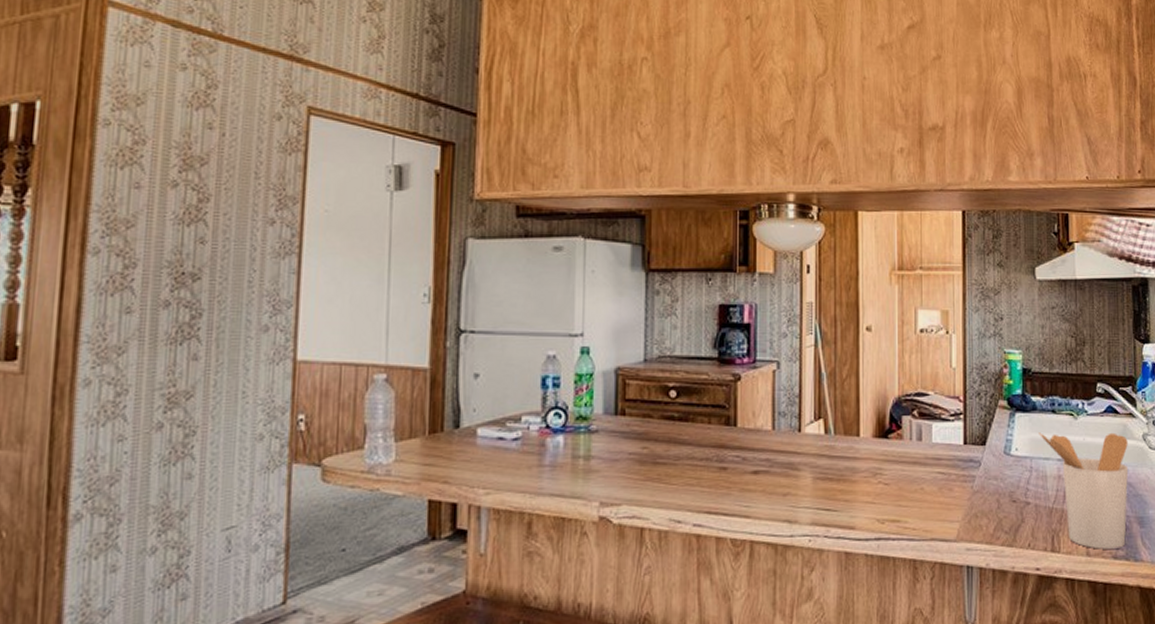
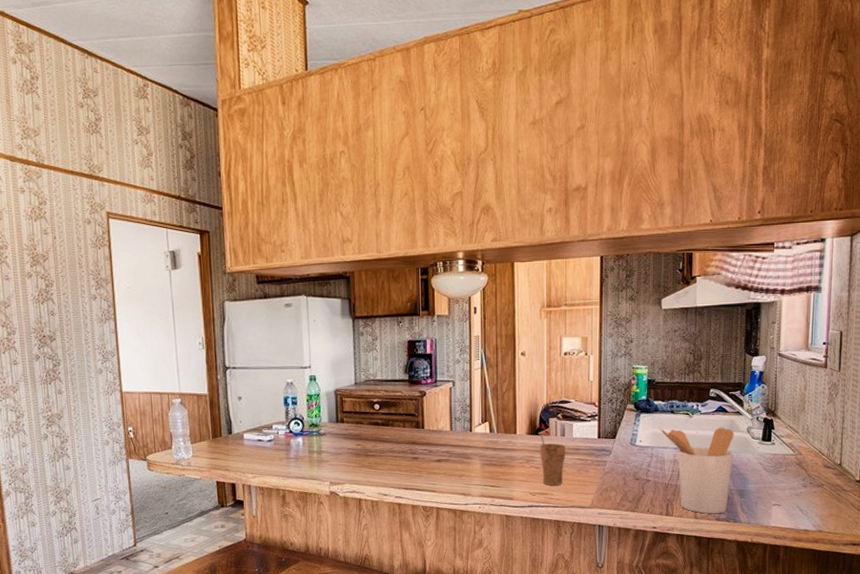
cup: none [890,439,923,509] -> present [540,435,565,485]

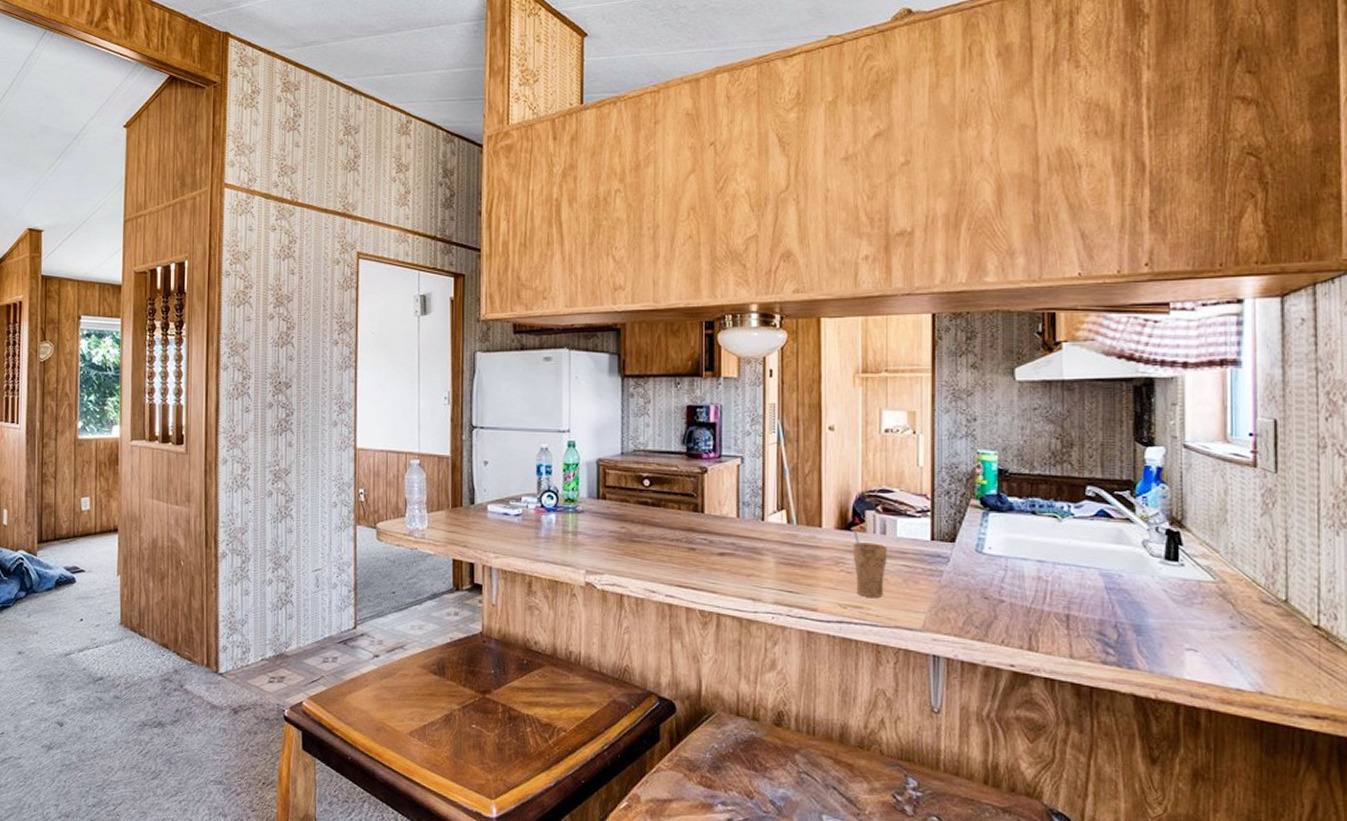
utensil holder: present [659,427,734,514] -> none [1015,533,1124,654]

